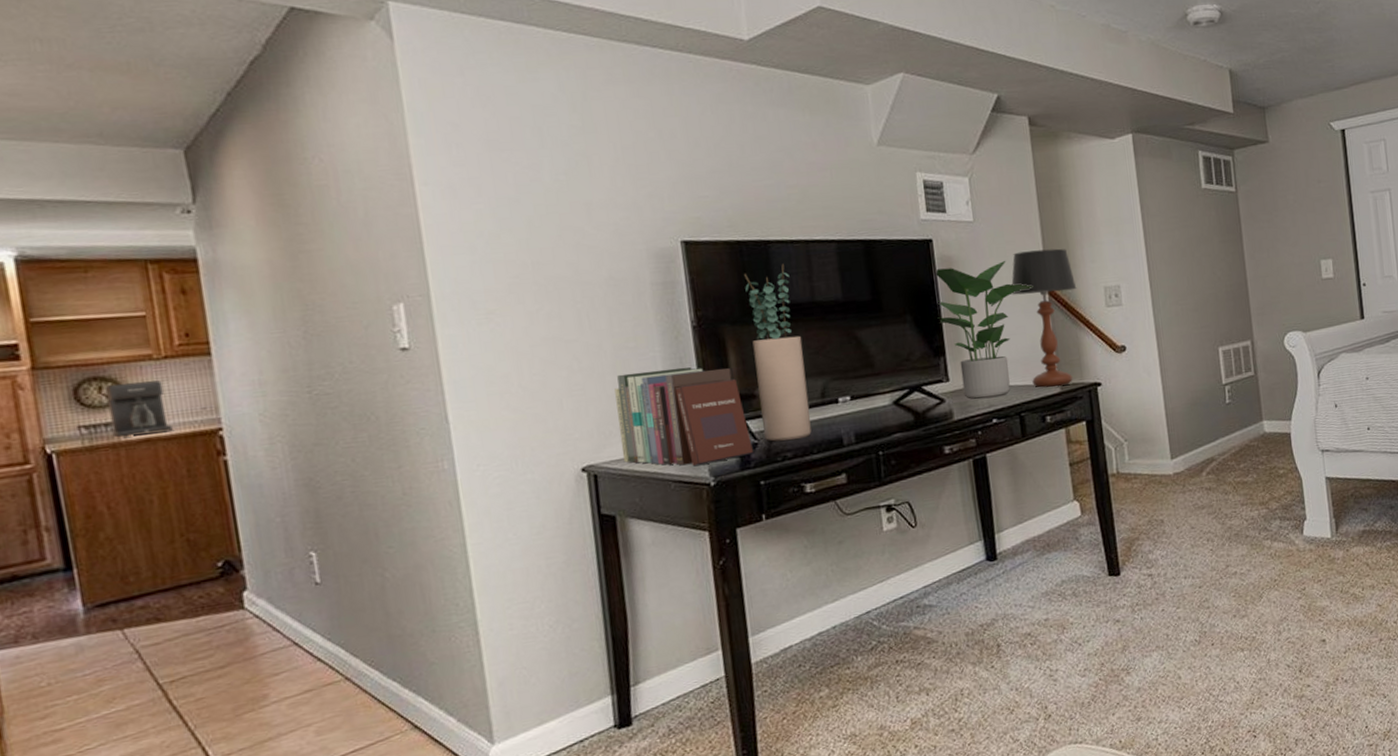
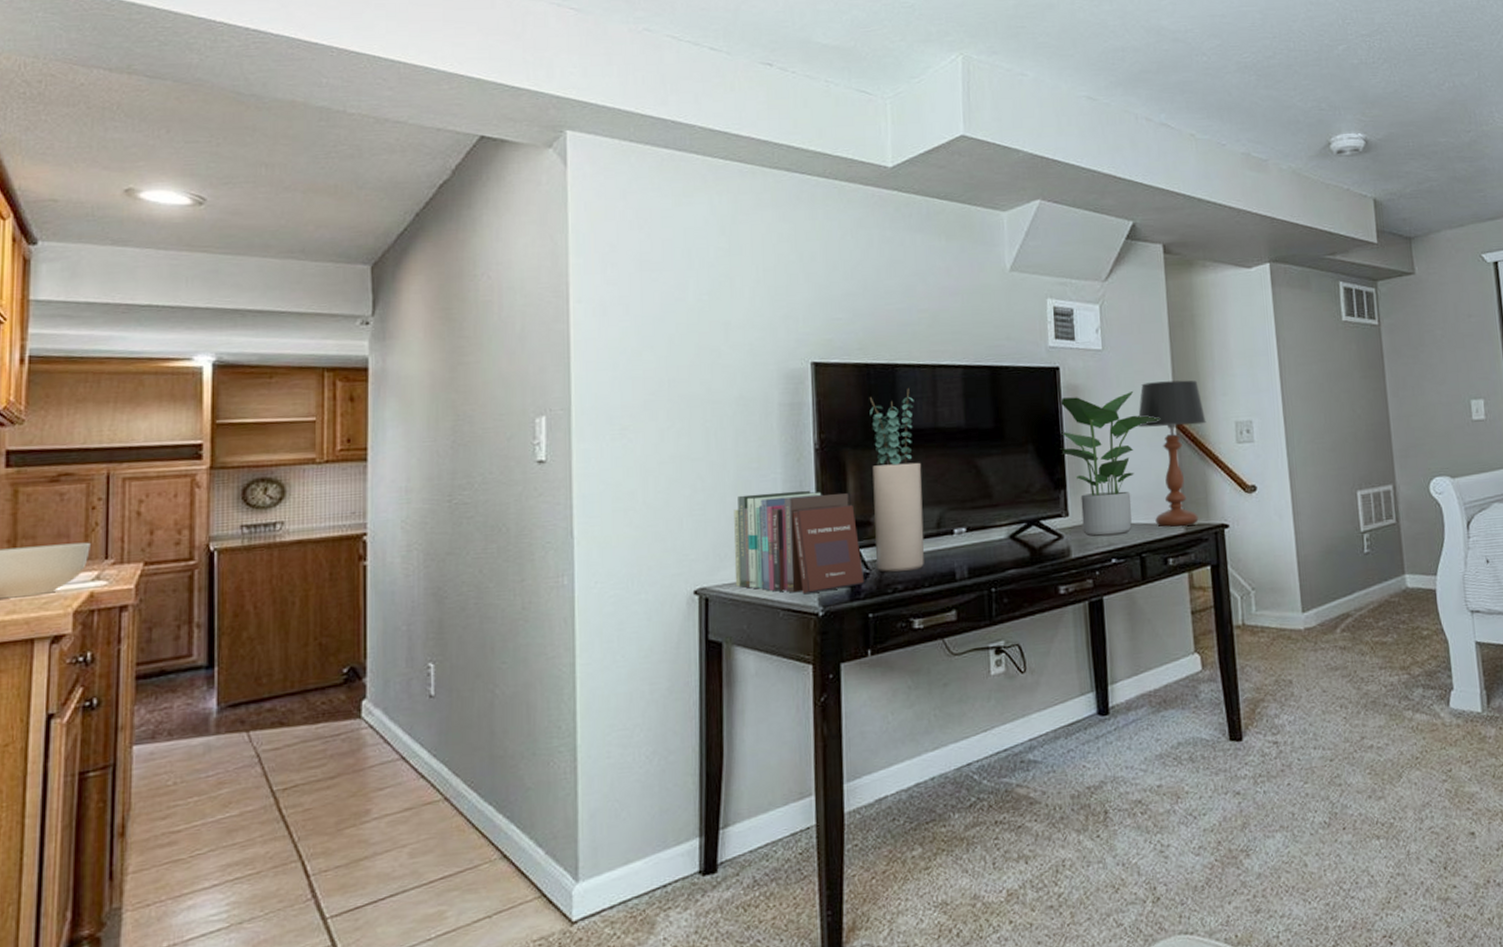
coffee maker: present [104,380,173,438] -> none [269,484,323,539]

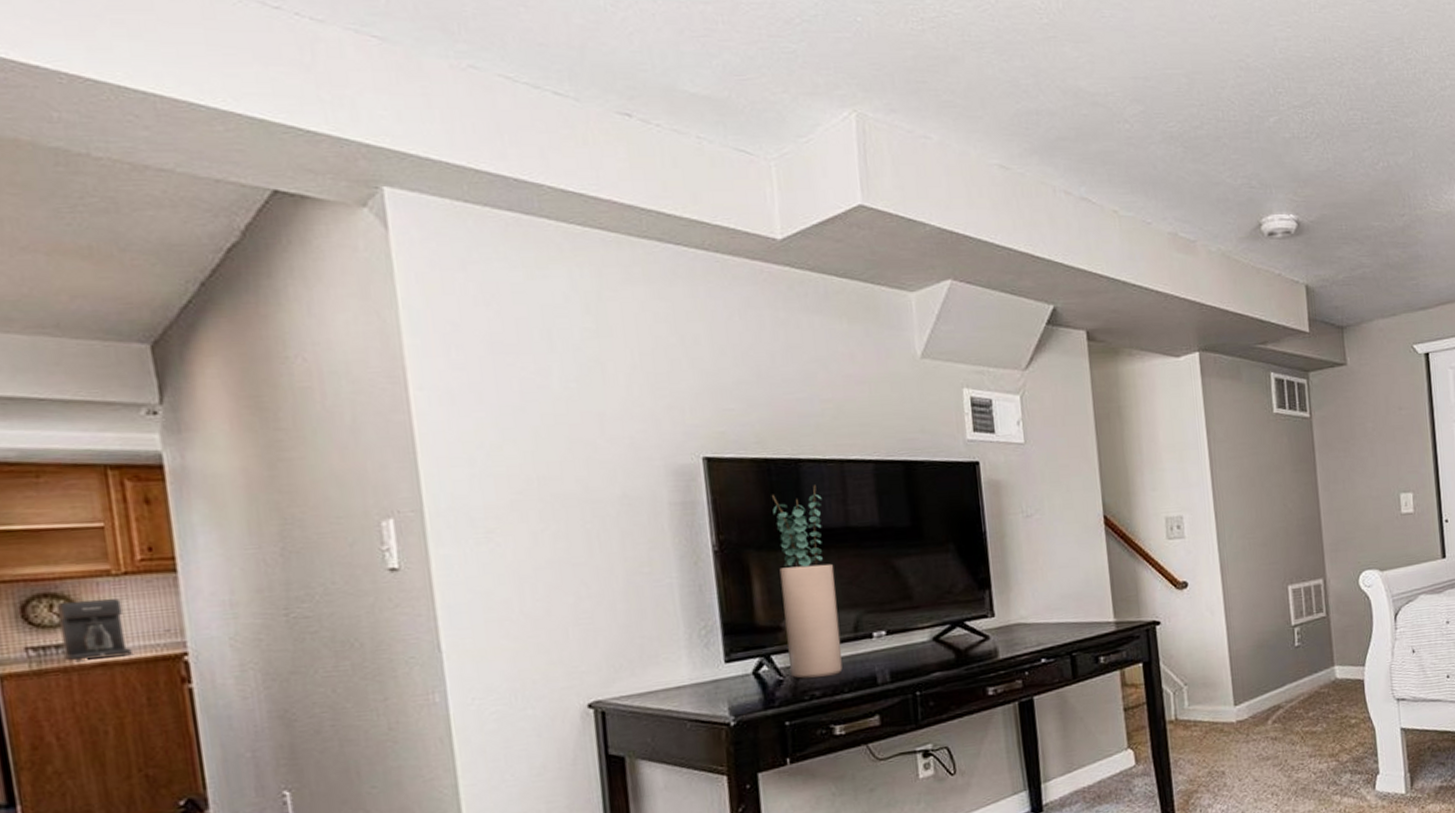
coffee maker: none [269,484,323,539] -> present [56,599,132,661]
books: present [734,490,864,595] -> none [626,595,778,705]
potted plant: present [1060,391,1161,537] -> none [982,487,1088,637]
table lamp: present [1138,380,1207,528] -> none [1064,475,1136,626]

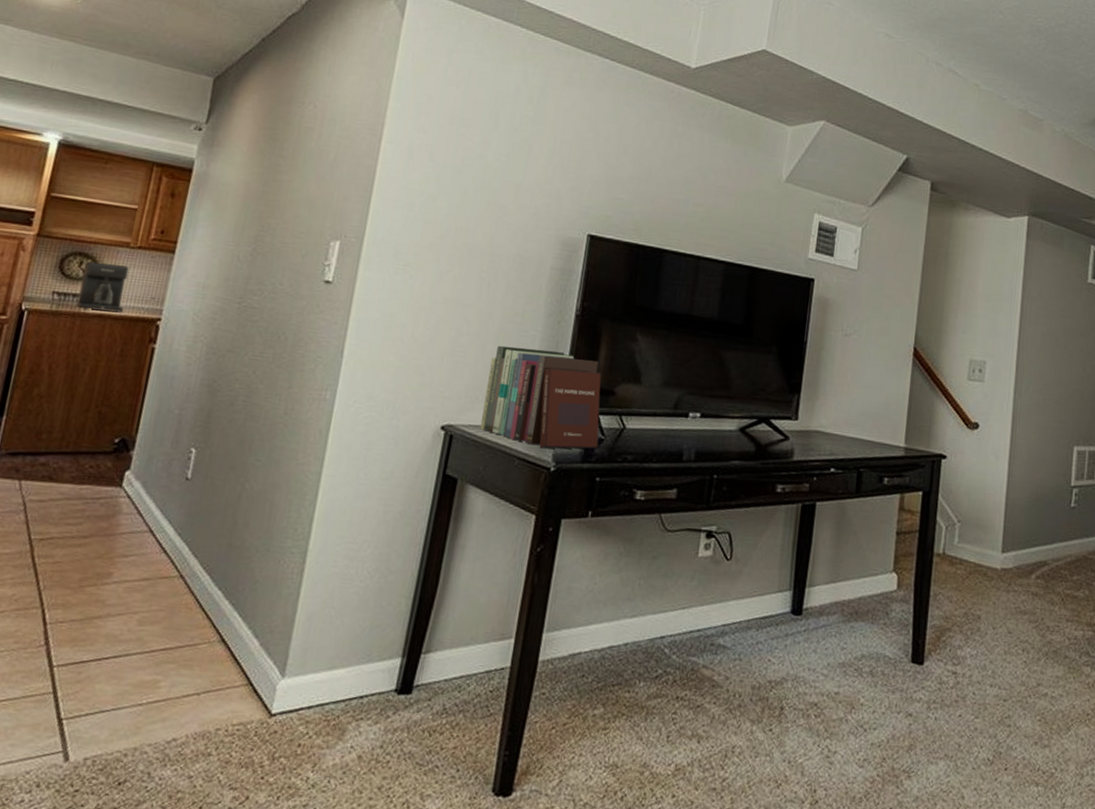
books: none [626,595,778,705] -> present [480,345,601,449]
vase: present [771,485,843,680] -> none [611,274,675,445]

